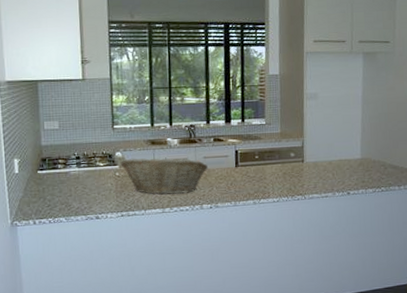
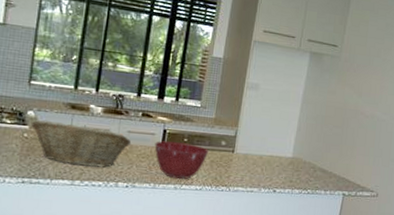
mixing bowl: none [229,160,280,194] -> present [154,141,209,179]

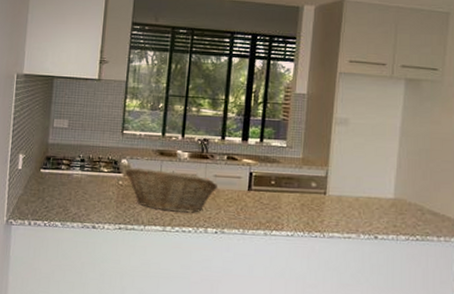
mixing bowl: present [154,141,209,179] -> none [241,184,299,224]

